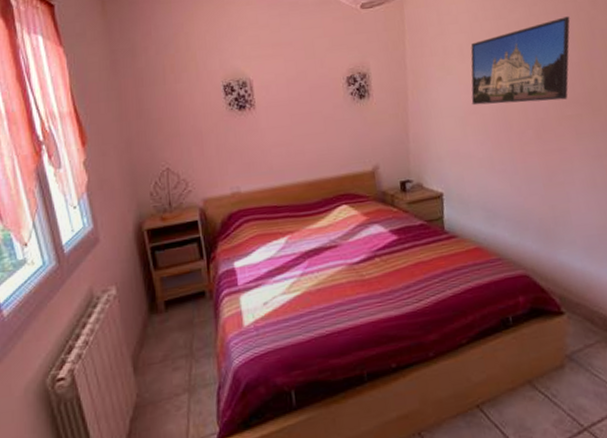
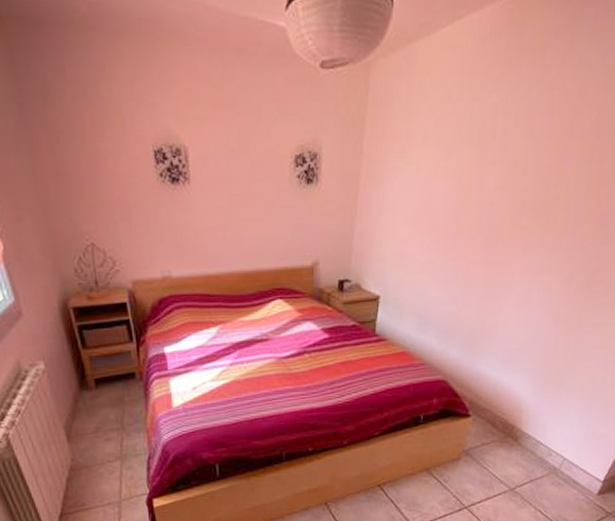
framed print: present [470,16,570,106] -> none [426,107,553,207]

